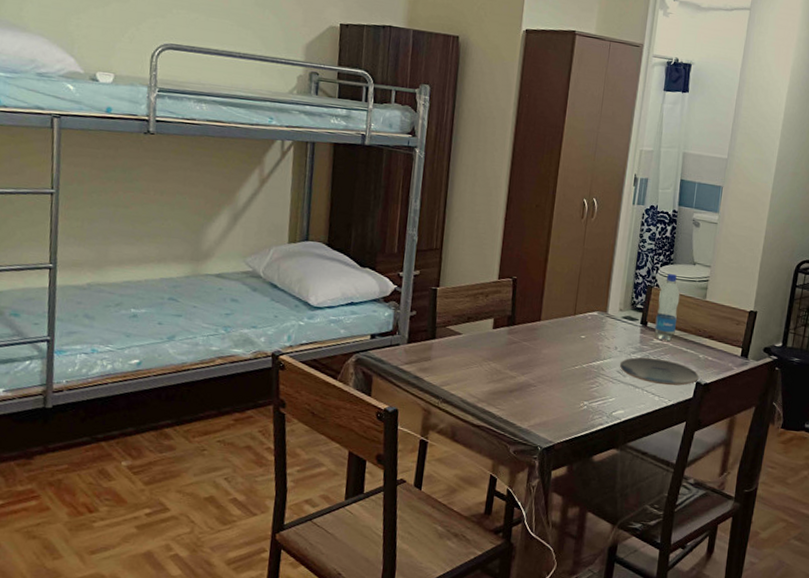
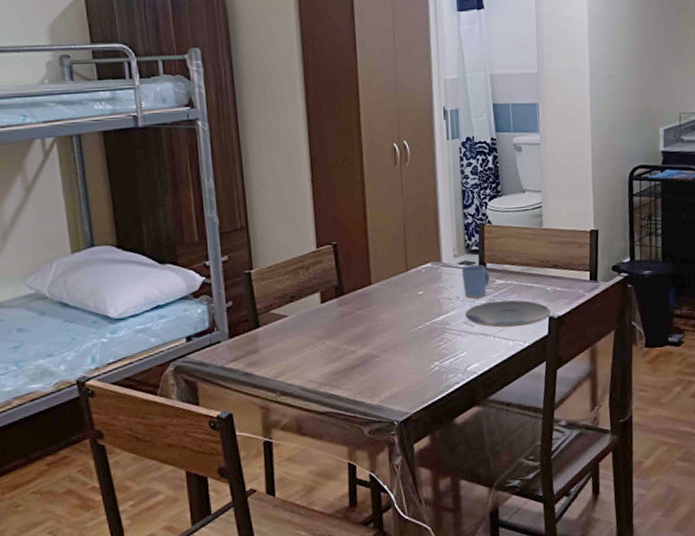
mug: none [622,320,649,352] -> present [461,264,490,298]
bottle: present [654,273,680,342] -> none [493,206,517,281]

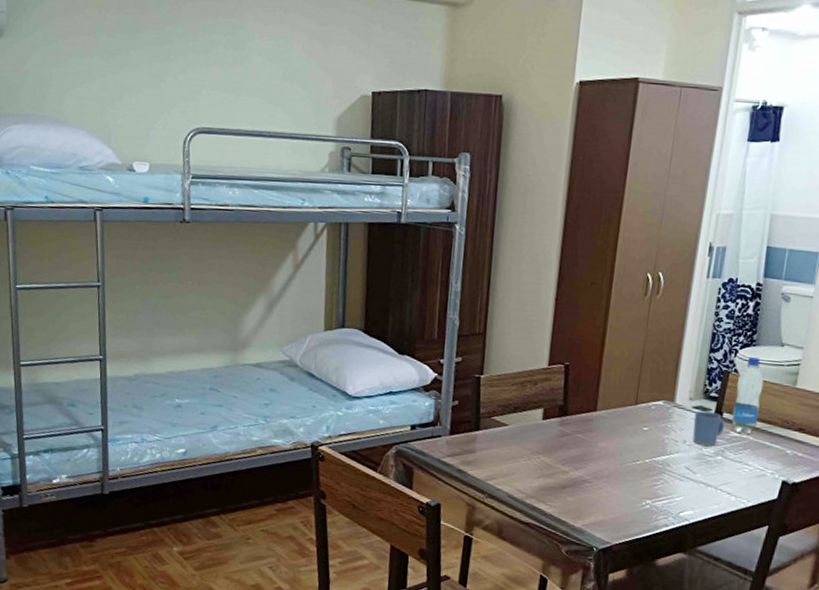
plate: present [464,299,551,328] -> none [688,452,786,485]
bottle: none [493,206,517,281] -> present [731,356,764,435]

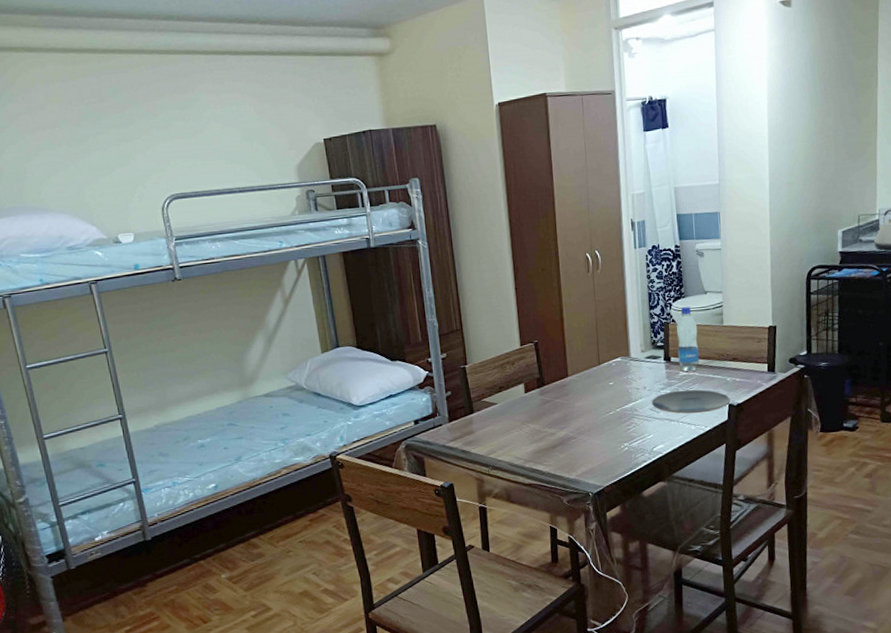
plate: none [688,452,786,485] -> present [651,389,730,414]
mug: present [692,411,725,446] -> none [648,358,675,388]

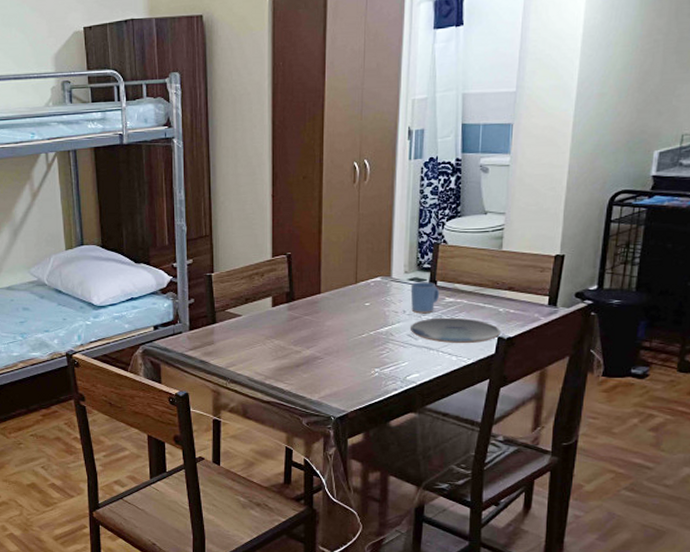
mug: none [648,358,675,388] -> present [410,282,440,313]
bottle: present [677,306,699,373] -> none [445,226,472,299]

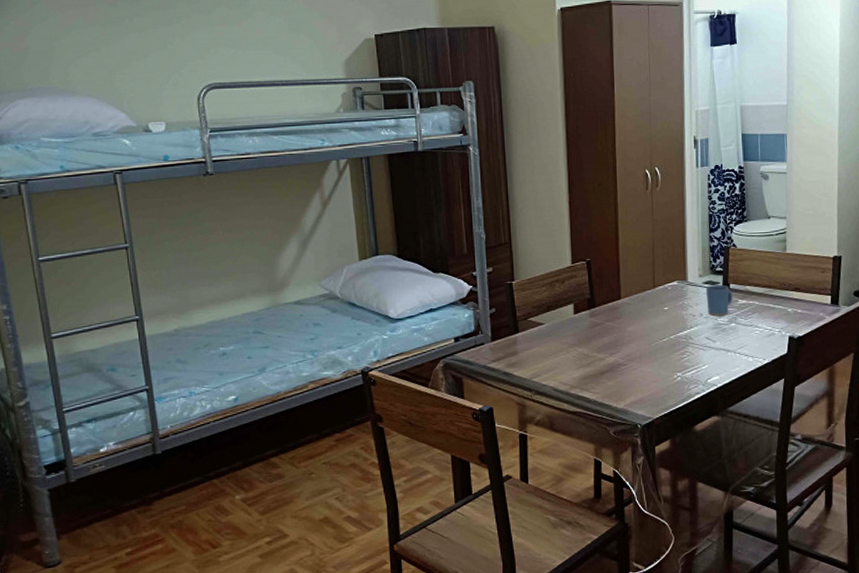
plate: present [409,317,500,344] -> none [707,319,791,345]

